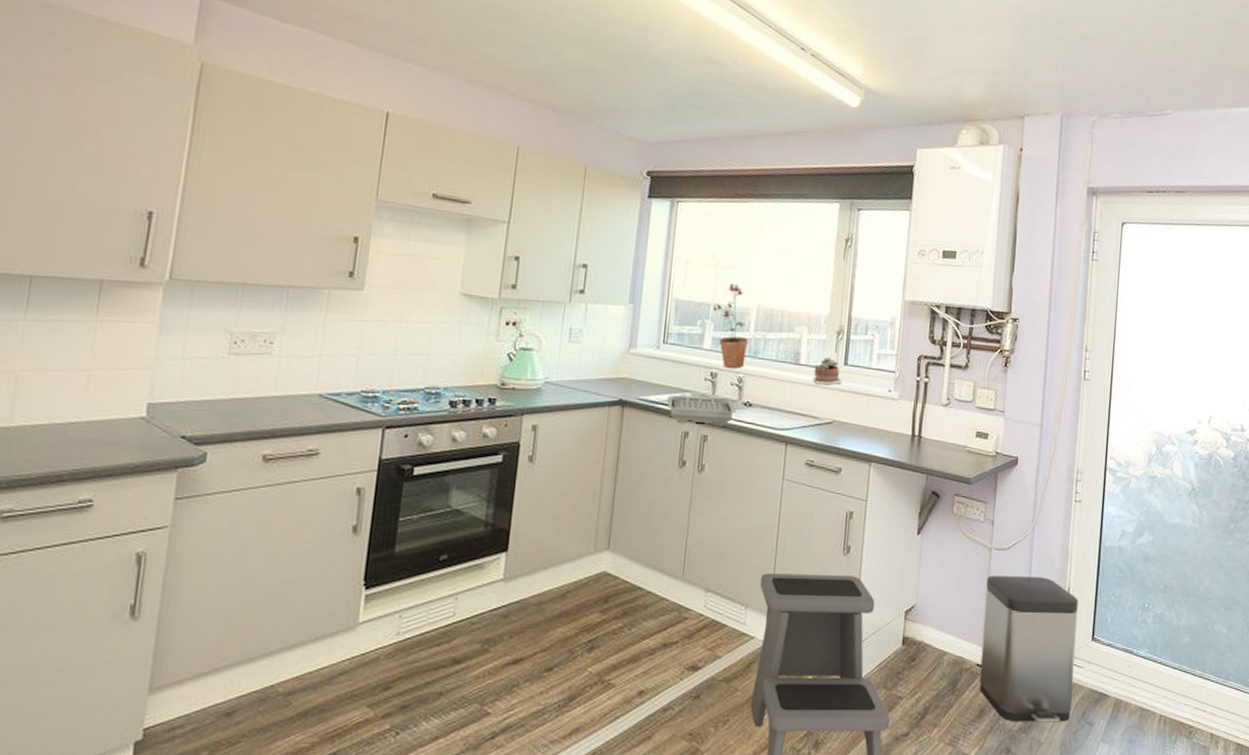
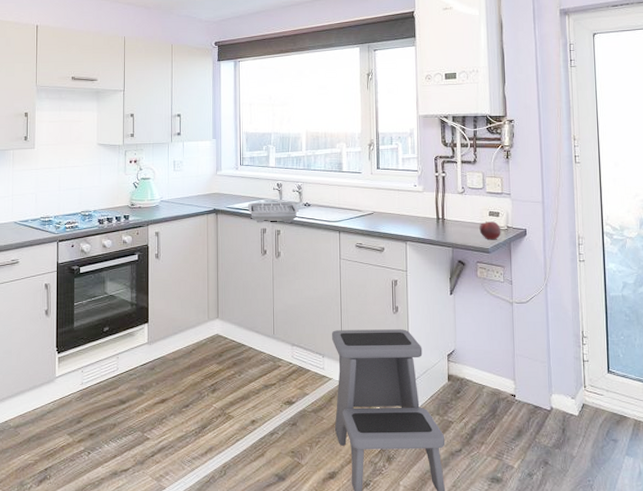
potted plant: present [713,283,749,368] -> none [273,116,302,179]
succulent plant: present [813,356,842,385] -> none [354,163,377,186]
fruit: none [962,444,989,468] -> present [479,221,501,240]
pedal bin: present [979,576,1078,722] -> none [511,323,596,440]

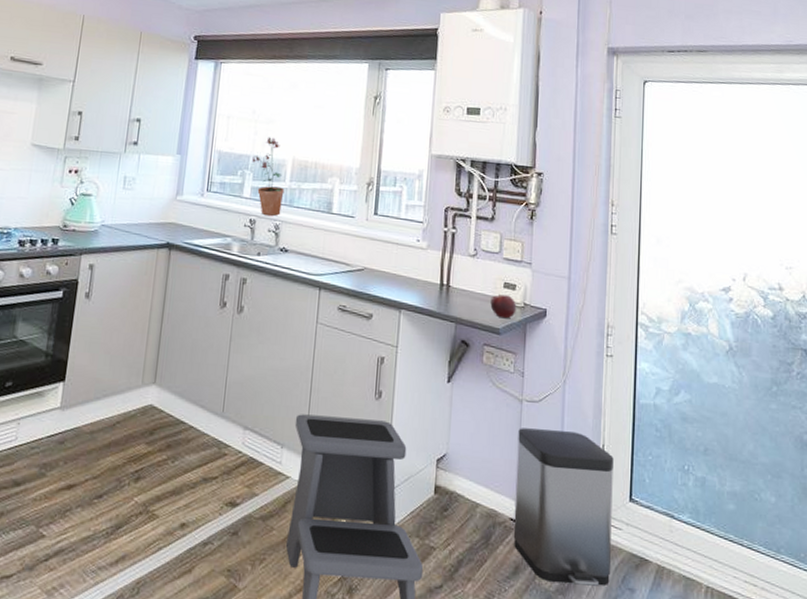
dish rack: present [247,202,299,223] -> none [209,239,273,271]
potted plant: none [273,116,302,179] -> present [252,137,285,216]
pedal bin: none [511,323,596,440] -> present [513,428,614,586]

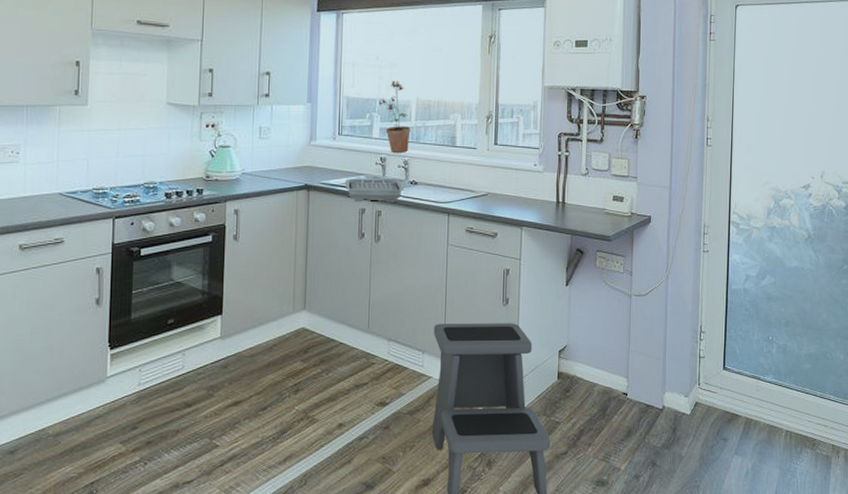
dish rack: none [209,239,273,271] -> present [344,178,404,203]
fruit: present [490,294,517,319] -> none [601,207,625,227]
pedal bin: present [513,428,614,586] -> none [626,318,710,440]

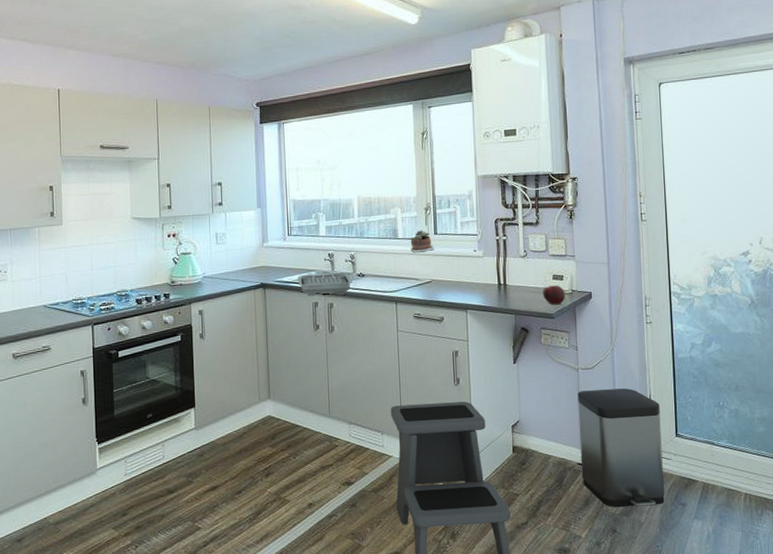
potted plant: present [379,80,411,153] -> none [323,181,355,248]
succulent plant: none [468,138,494,163] -> present [410,229,435,253]
fruit: none [601,207,625,227] -> present [543,285,566,305]
pedal bin: none [626,318,710,440] -> present [577,388,665,507]

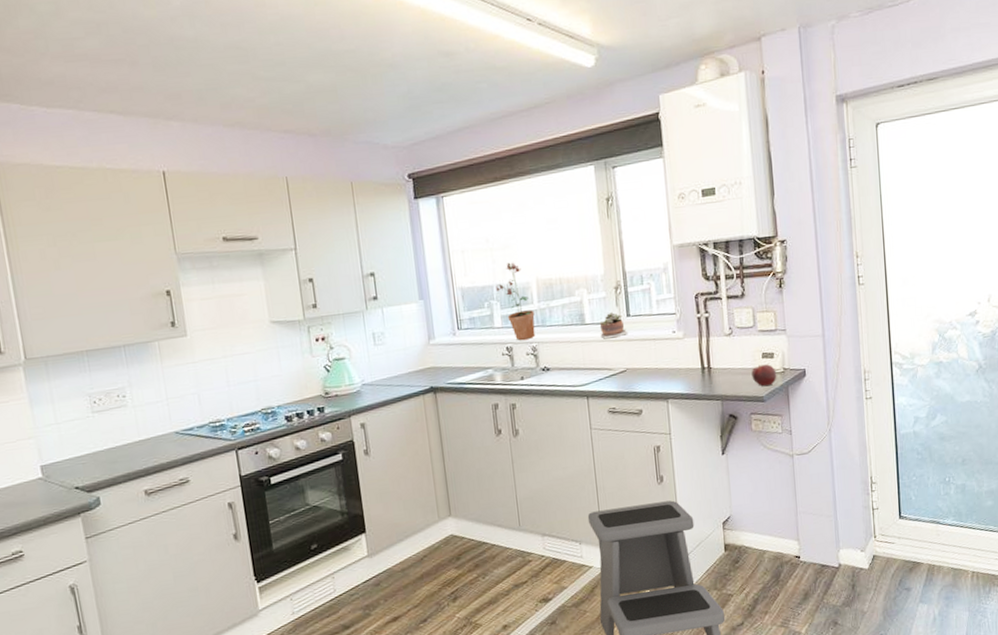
dish rack: present [297,273,352,297] -> none [472,368,536,399]
potted plant: none [323,181,355,248] -> present [496,262,536,340]
pedal bin: present [577,388,665,507] -> none [793,471,888,599]

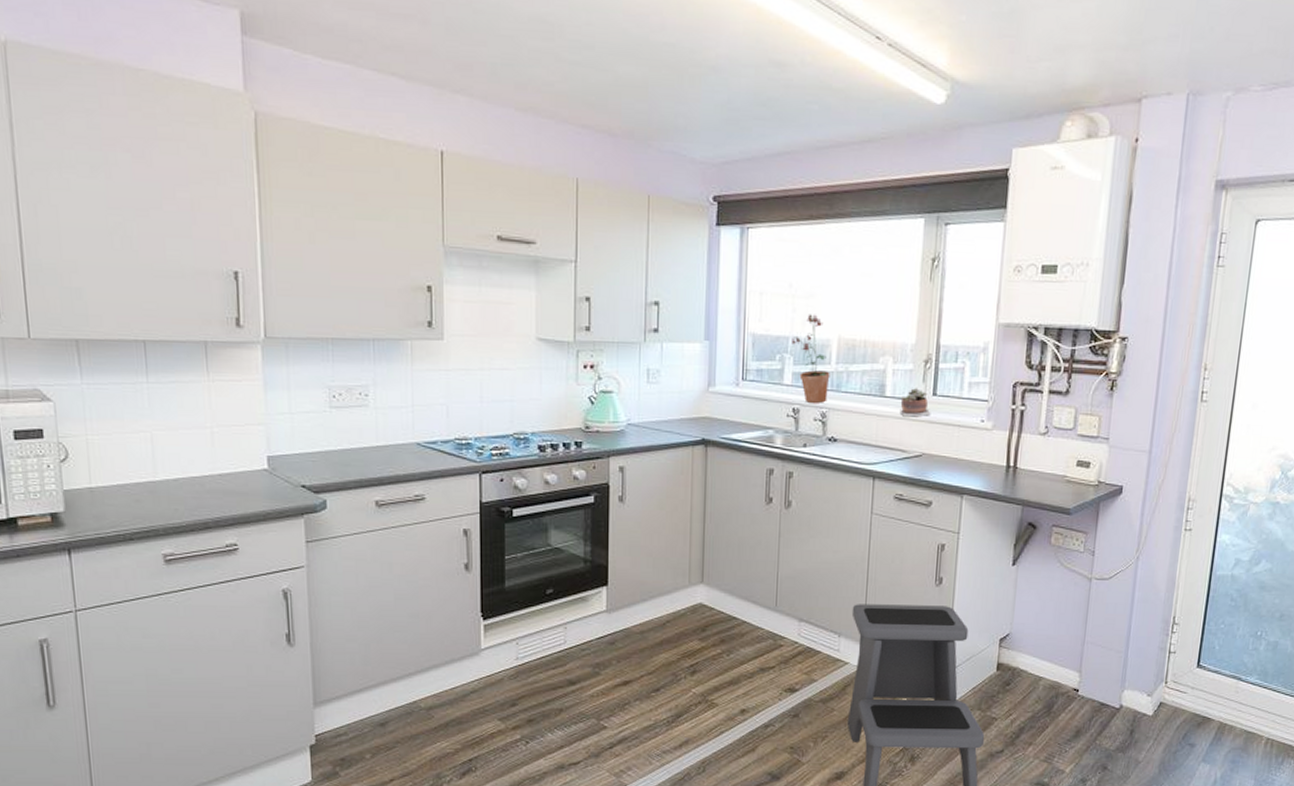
fruit: present [751,364,777,386] -> none [1061,473,1090,498]

